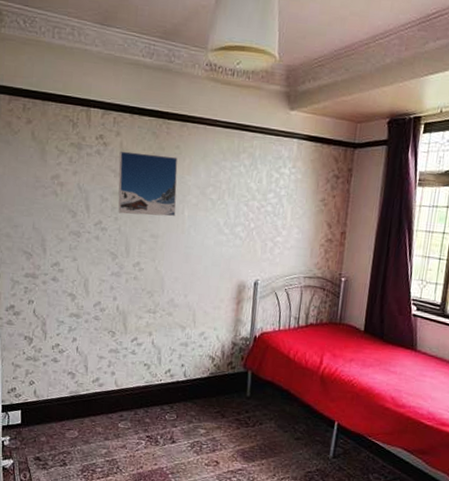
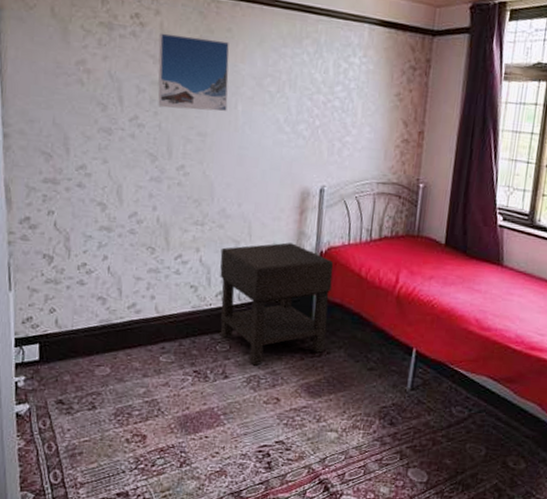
nightstand: none [168,328,266,433] -> present [220,242,334,366]

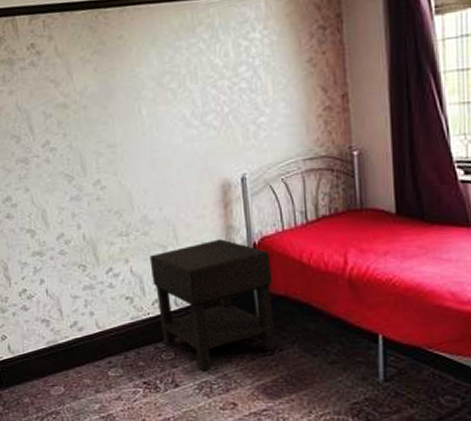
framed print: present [158,33,230,112] -> none [56,49,132,128]

